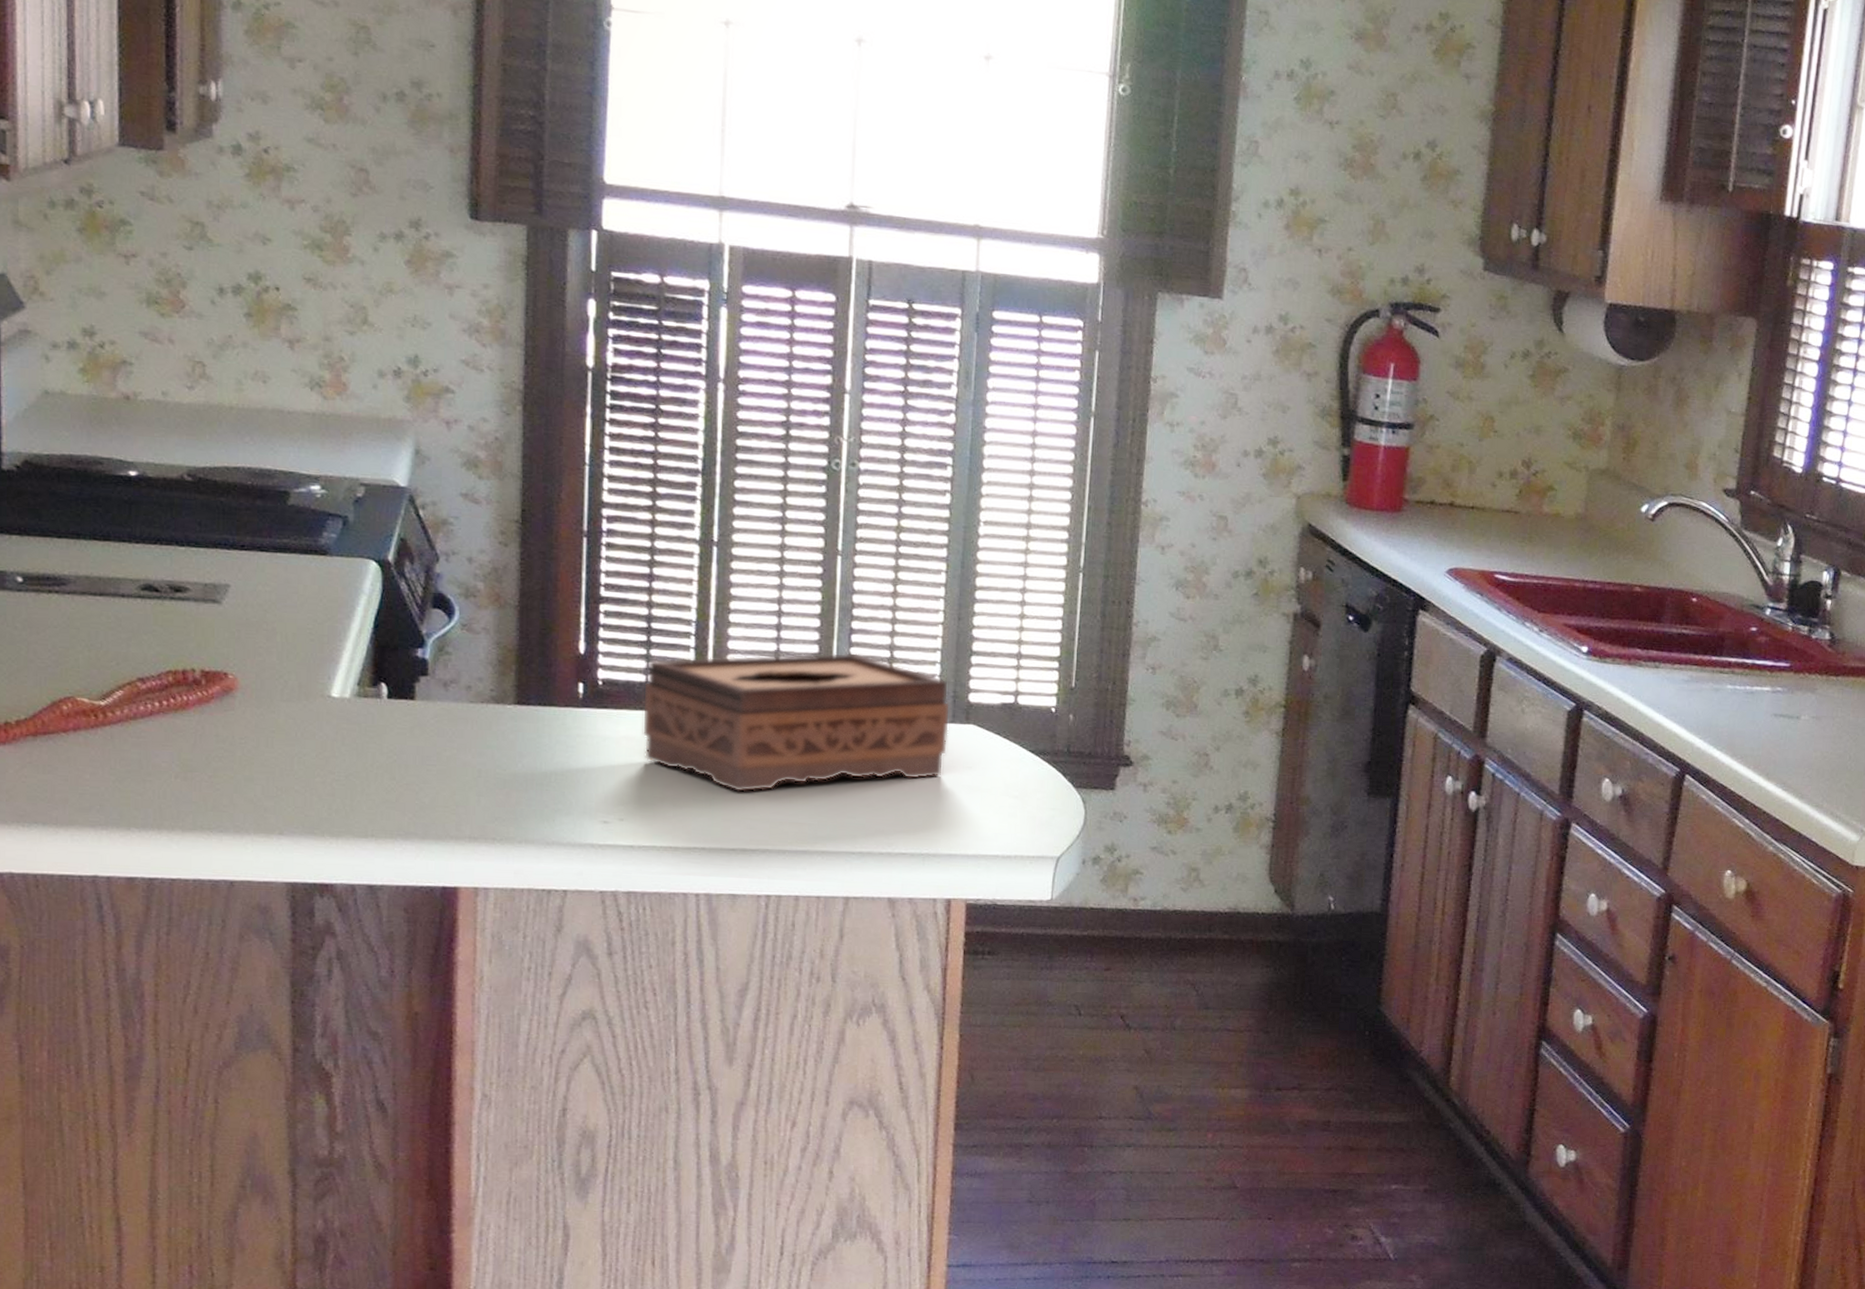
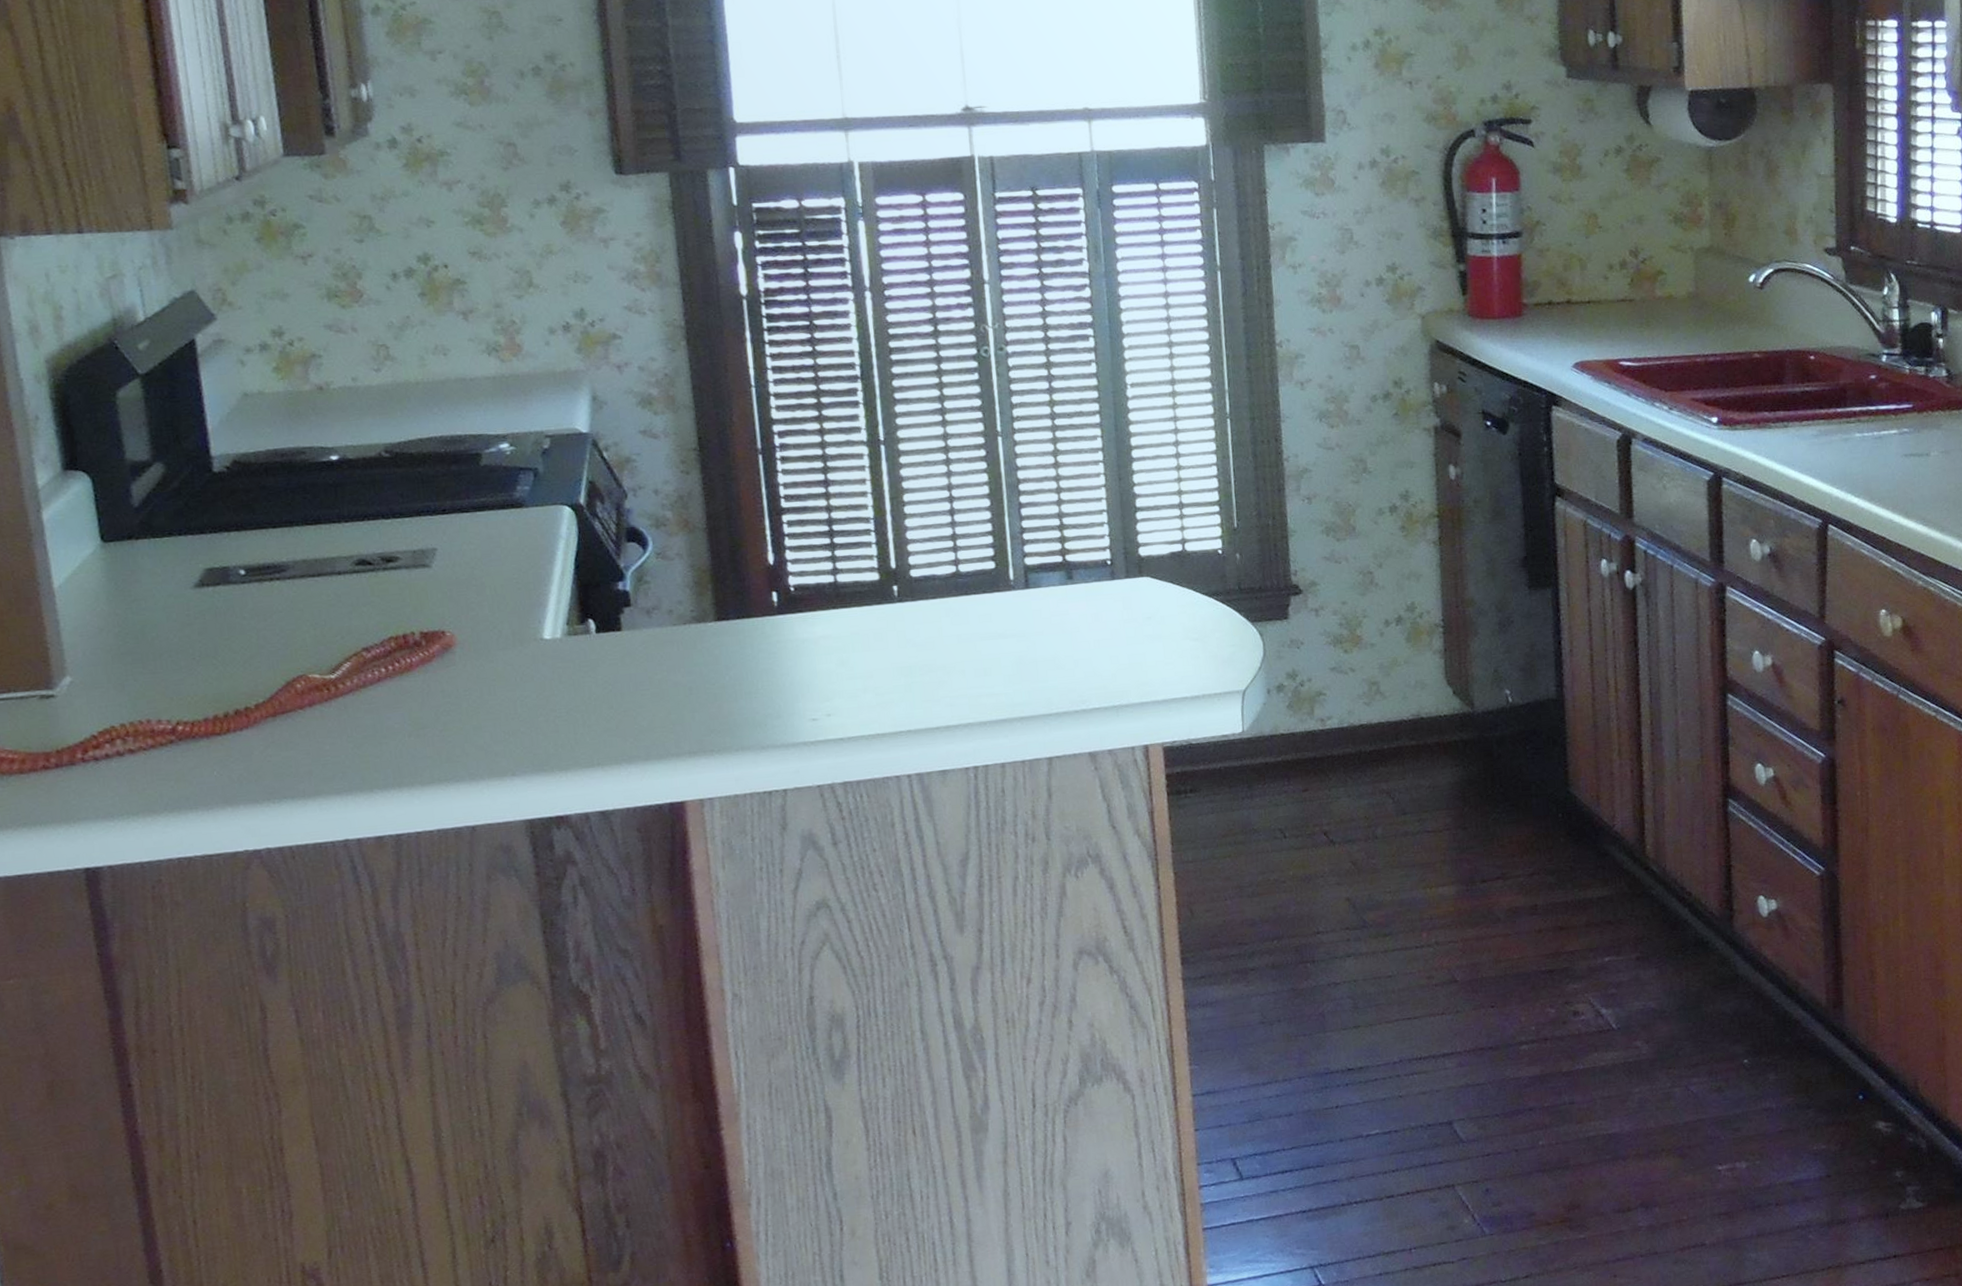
tissue box: present [642,652,951,793] -> none [833,525,1126,674]

